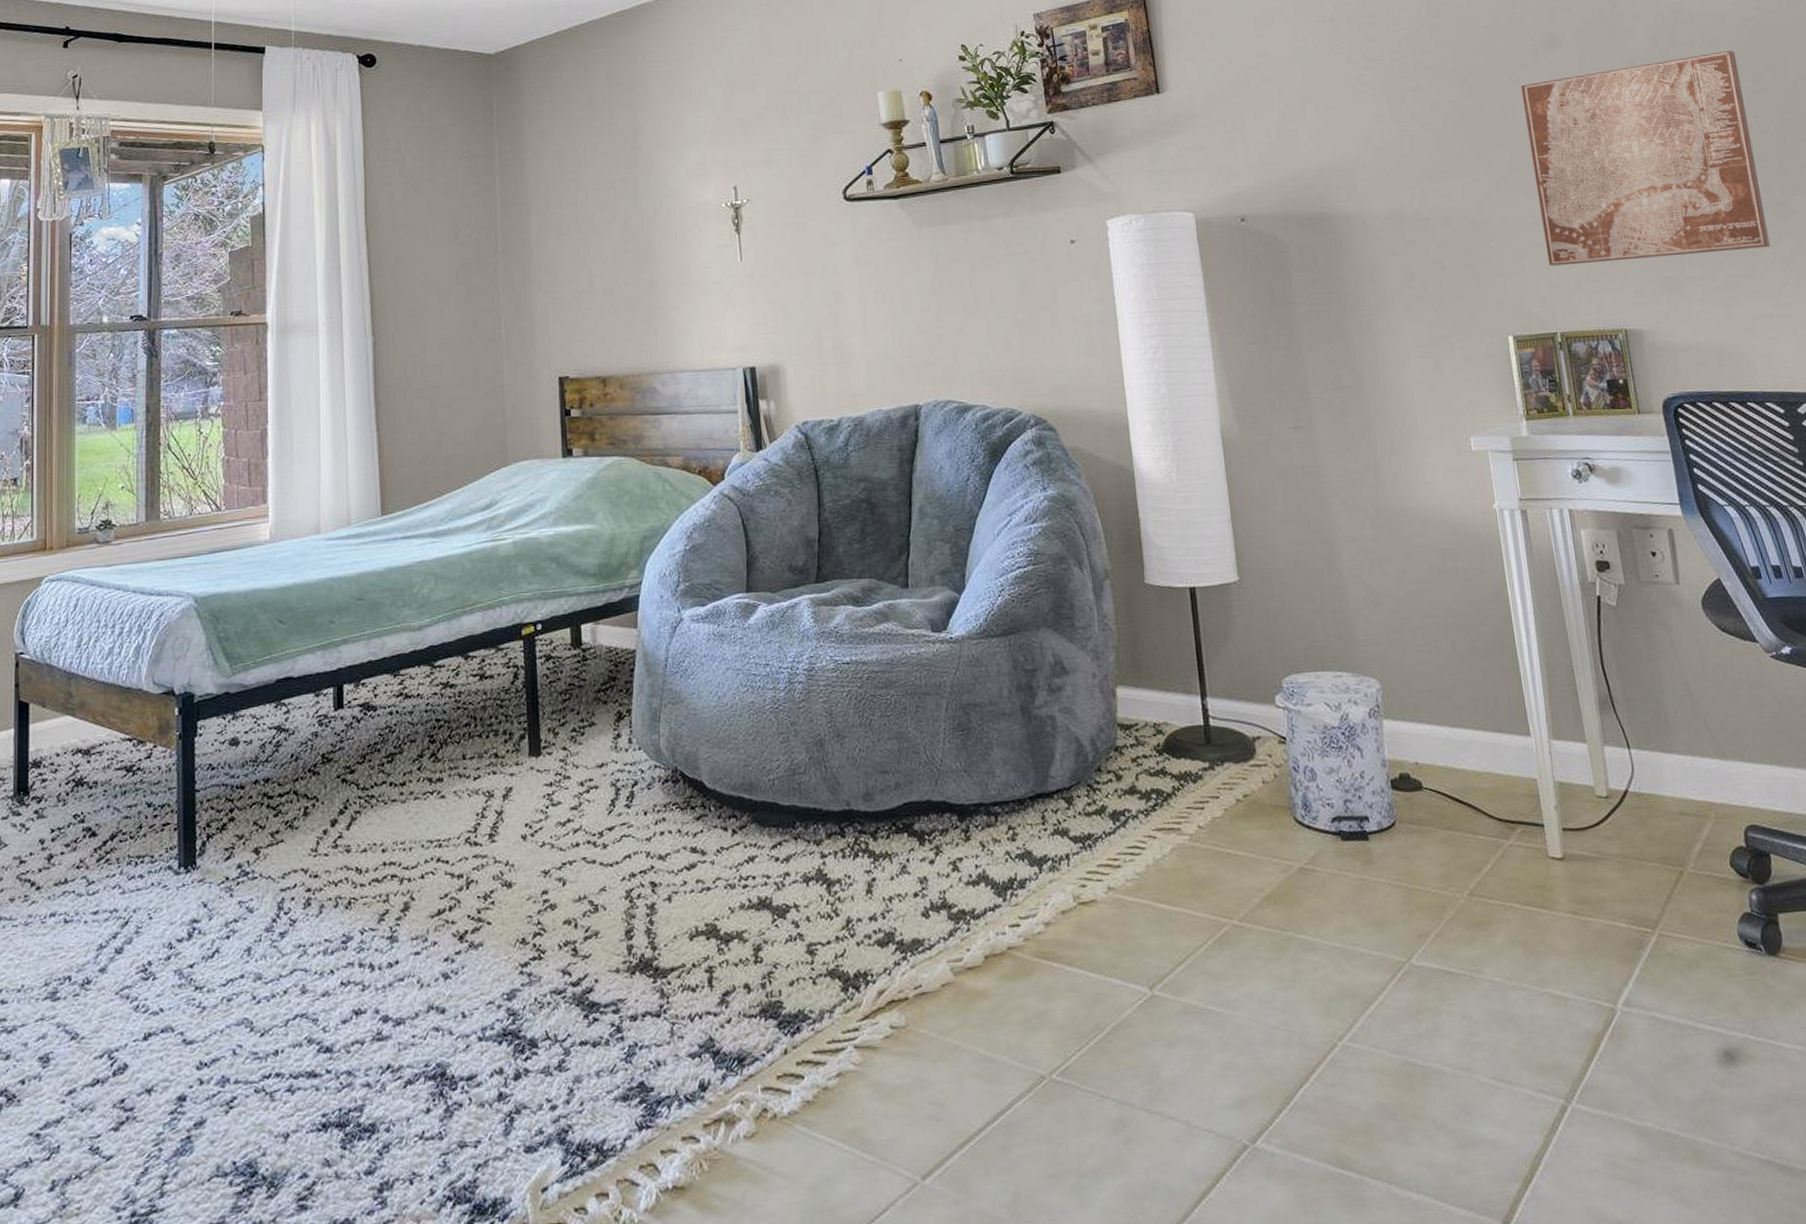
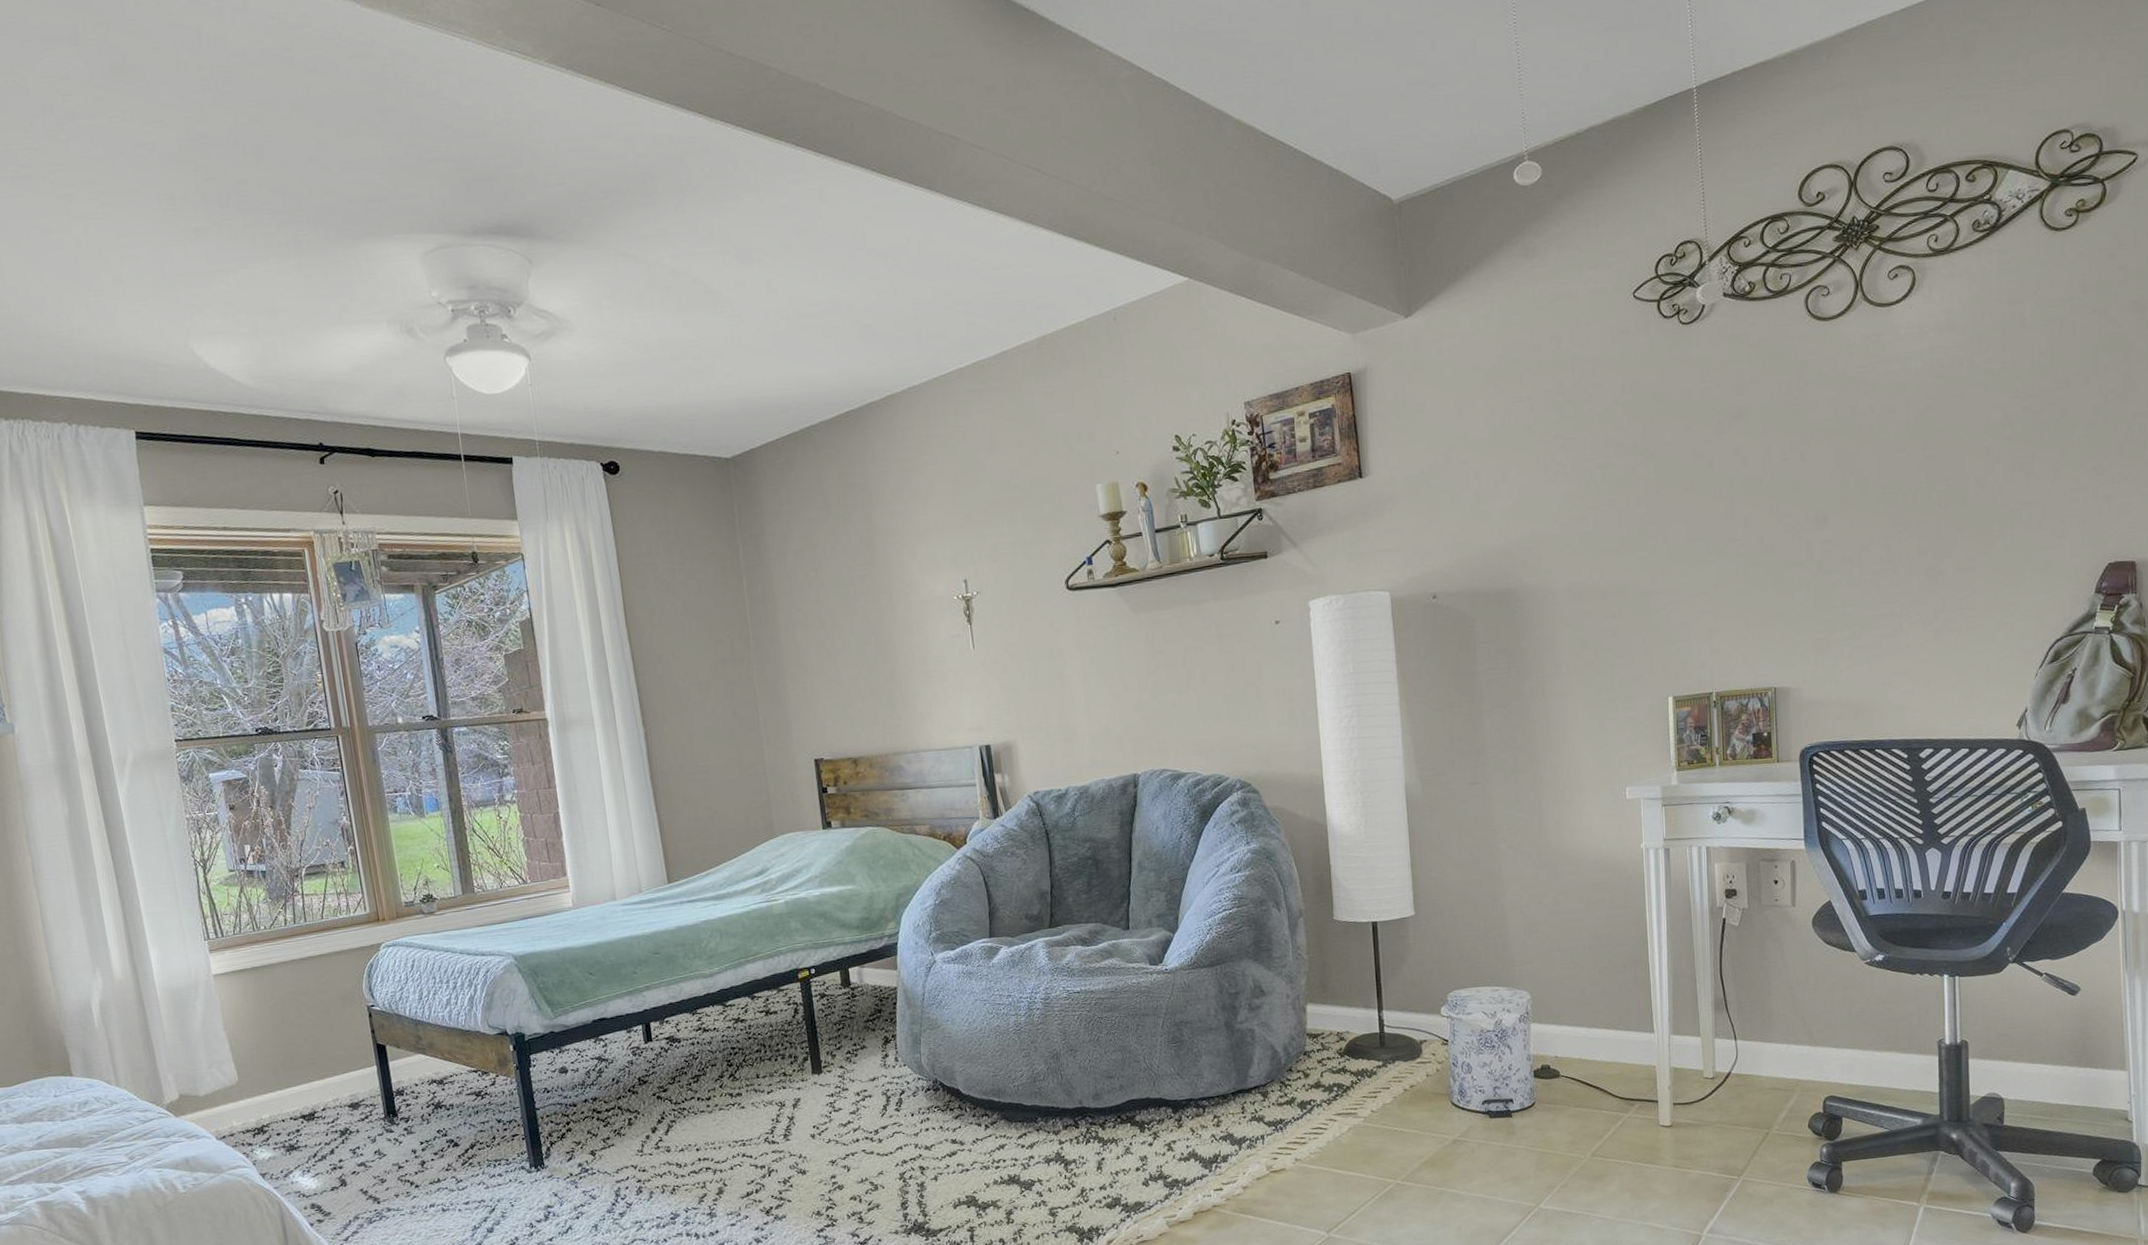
wall art: present [1520,51,1770,266] -> none [1703,419,1917,632]

